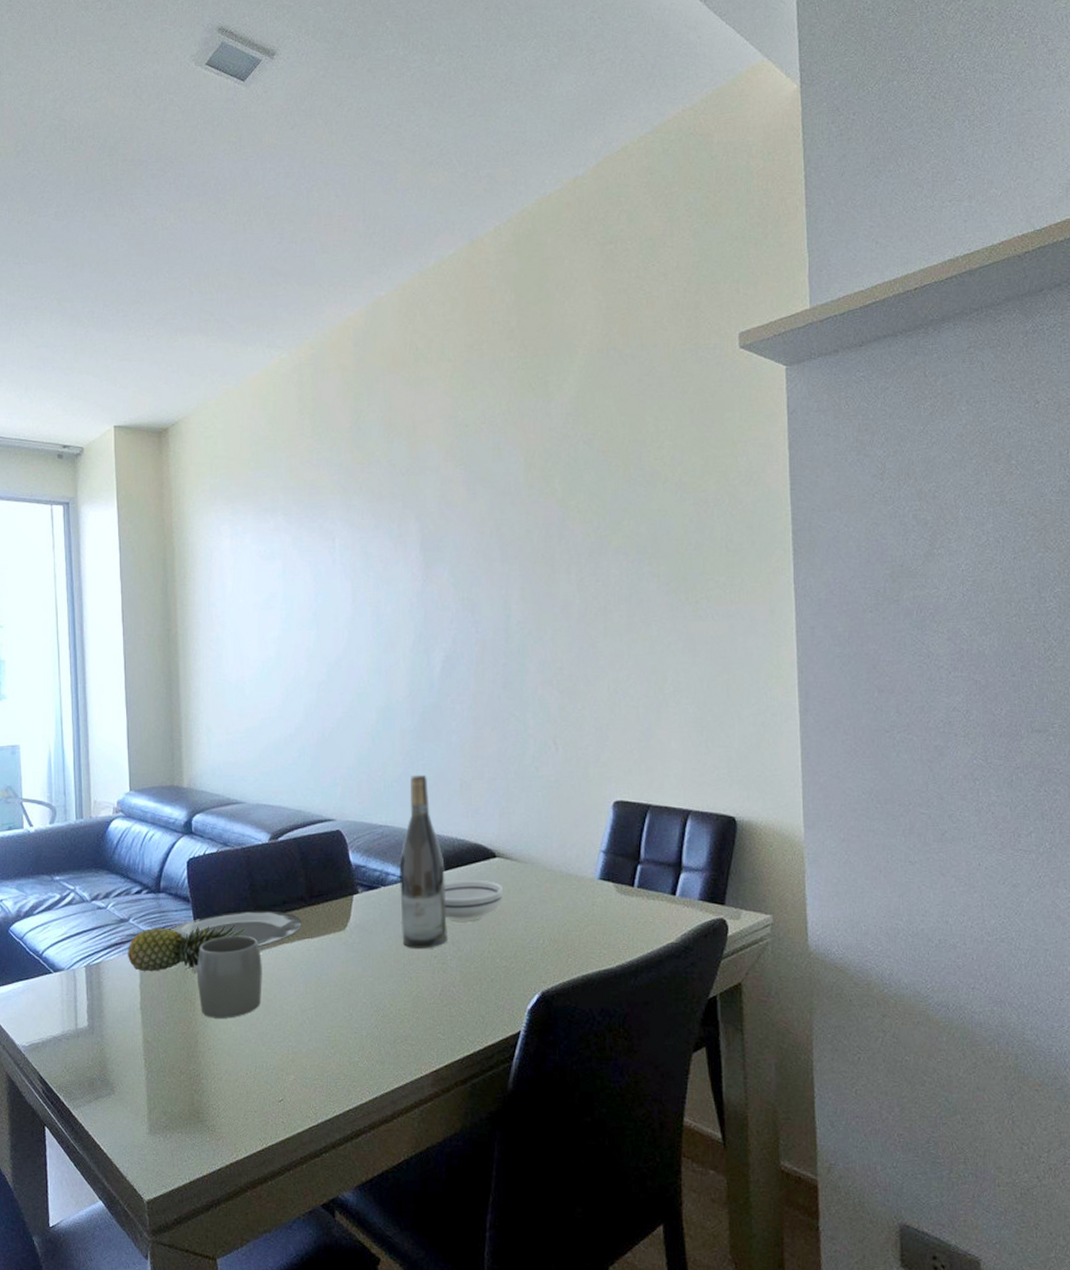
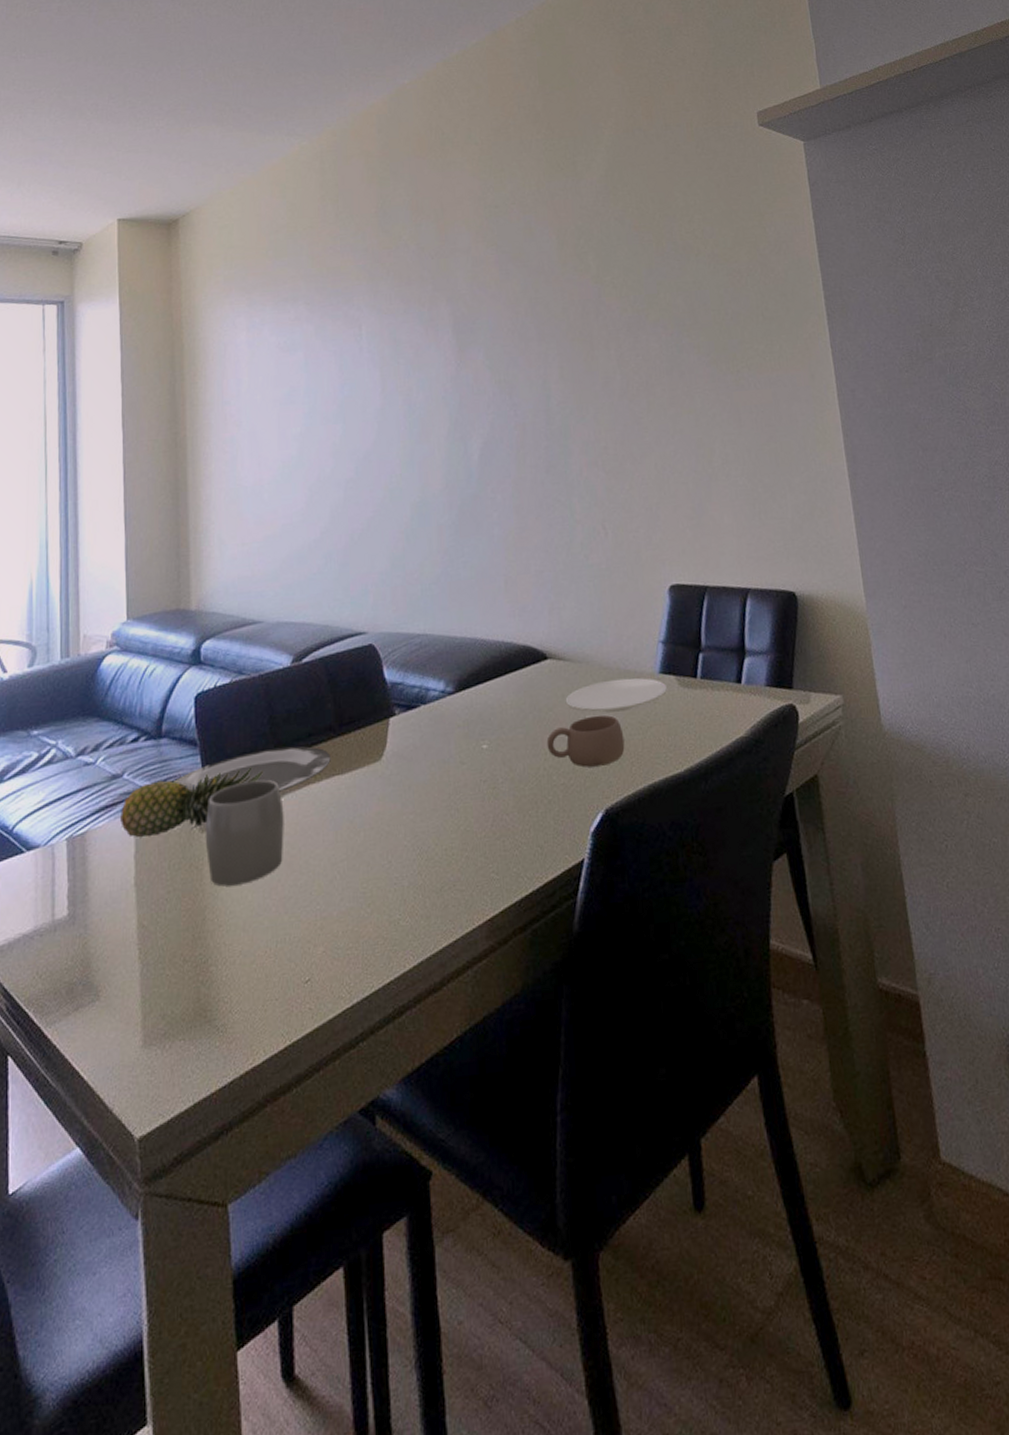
wine bottle: present [398,774,449,948] -> none [440,573,499,774]
bowl: present [444,879,504,923] -> none [491,686,558,739]
cup: none [492,910,563,955] -> present [546,715,625,768]
plate: none [510,881,605,909] -> present [565,677,667,713]

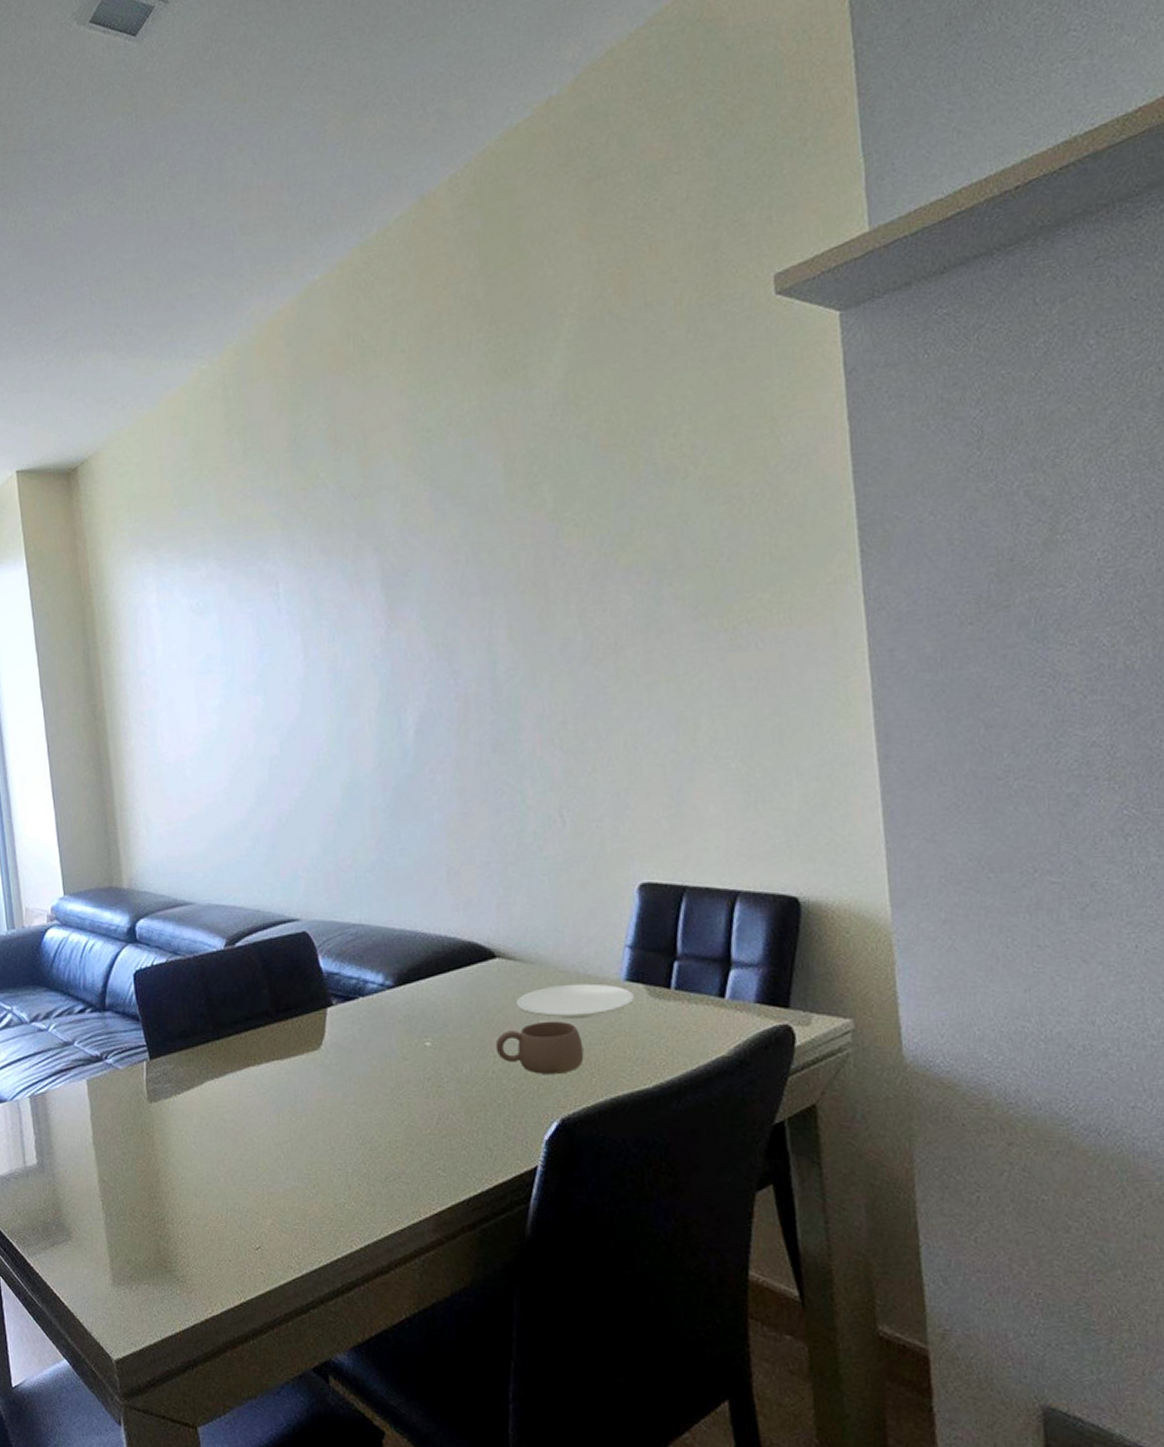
fruit: present [119,767,264,838] -> none [74,1045,205,1102]
plate: present [174,746,331,792] -> none [120,1028,269,1071]
mug: present [205,779,284,887] -> none [152,1058,228,1154]

